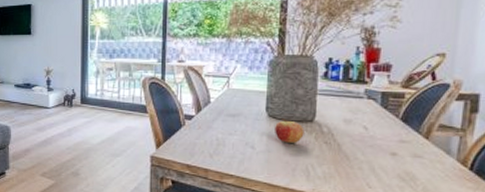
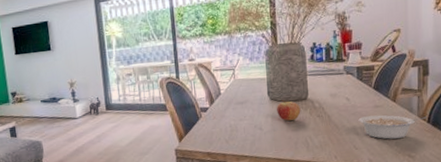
legume: none [376,151,469,183] -> present [358,115,427,139]

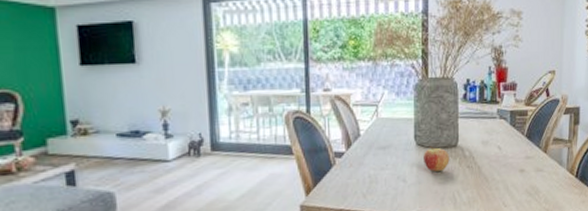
legume: present [358,115,427,139] -> none [509,167,575,195]

